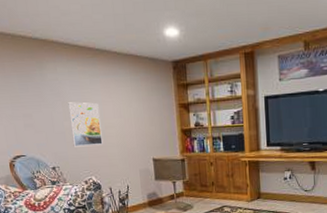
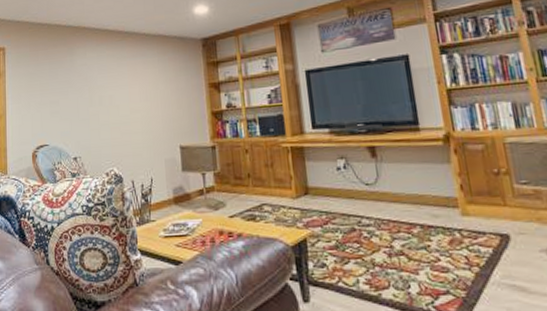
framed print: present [68,102,103,147] -> none [94,86,127,135]

